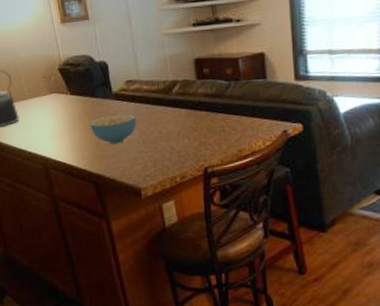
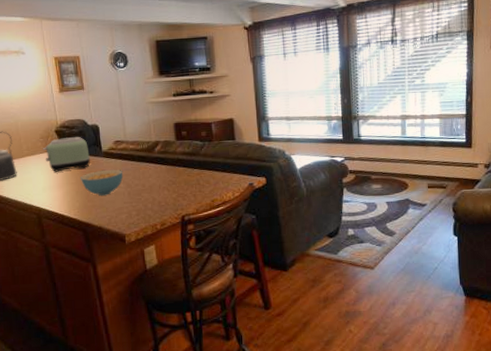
toaster: none [45,76,100,117] -> present [42,137,91,172]

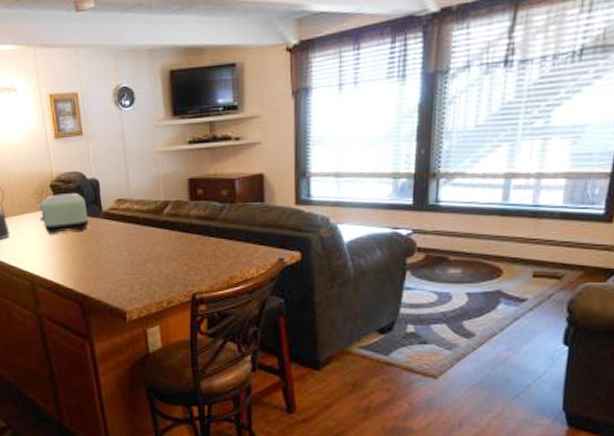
cereal bowl: present [81,169,124,196] -> none [78,233,126,264]

